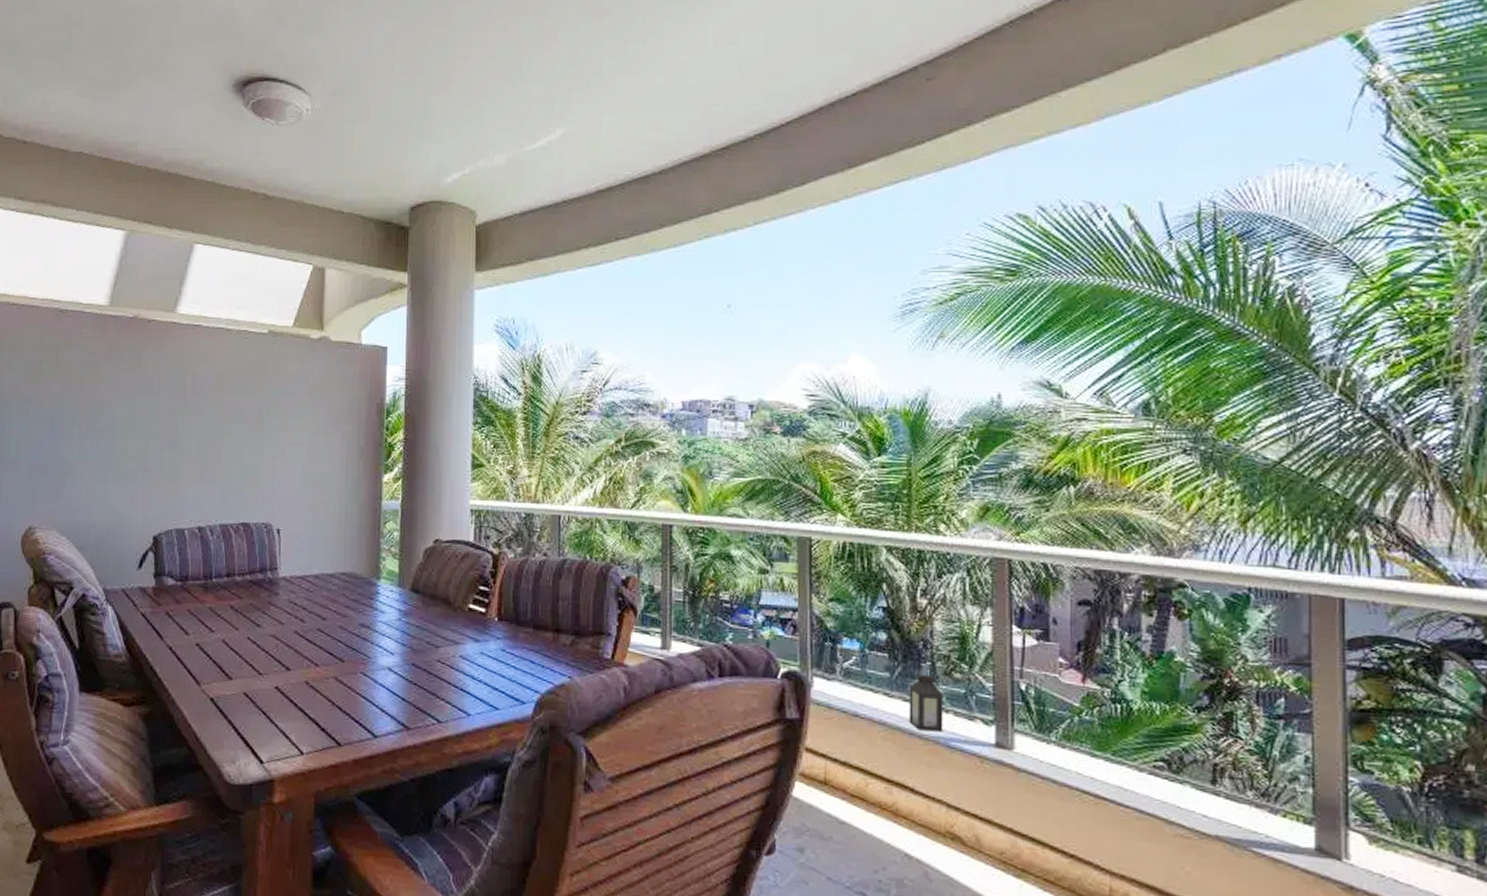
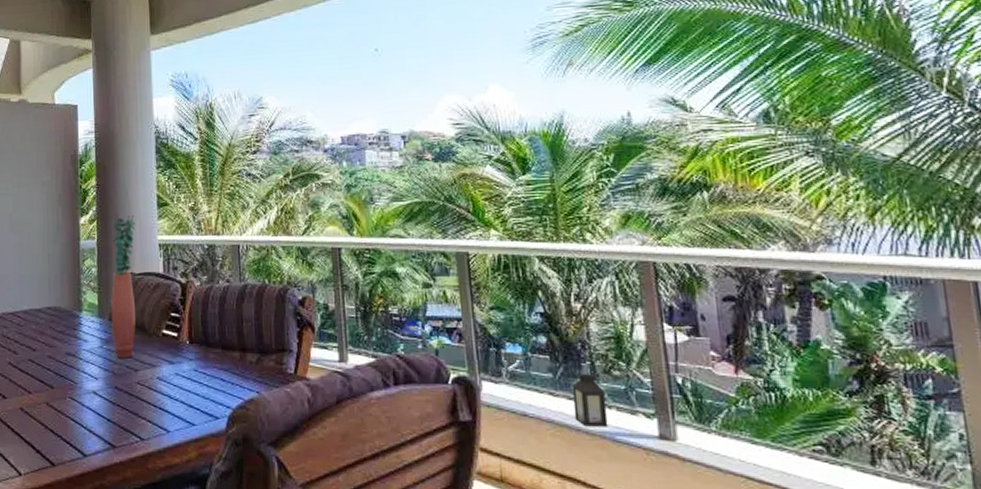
vase: none [412,471,446,634] -> present [110,212,136,359]

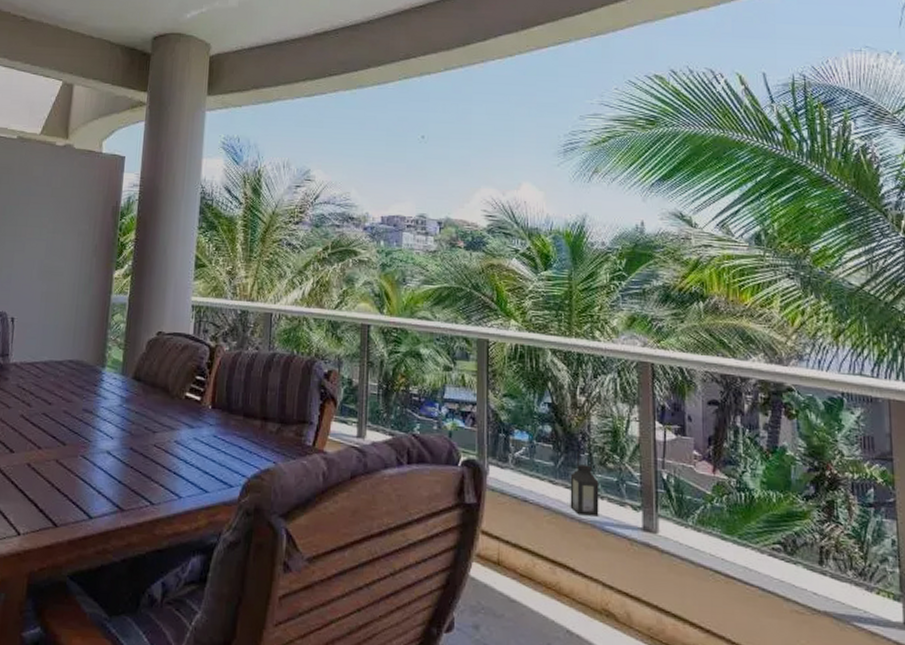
vase: present [110,212,136,359] -> none [133,269,171,420]

